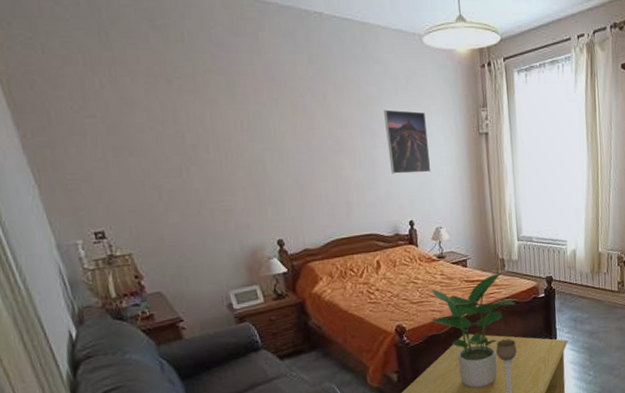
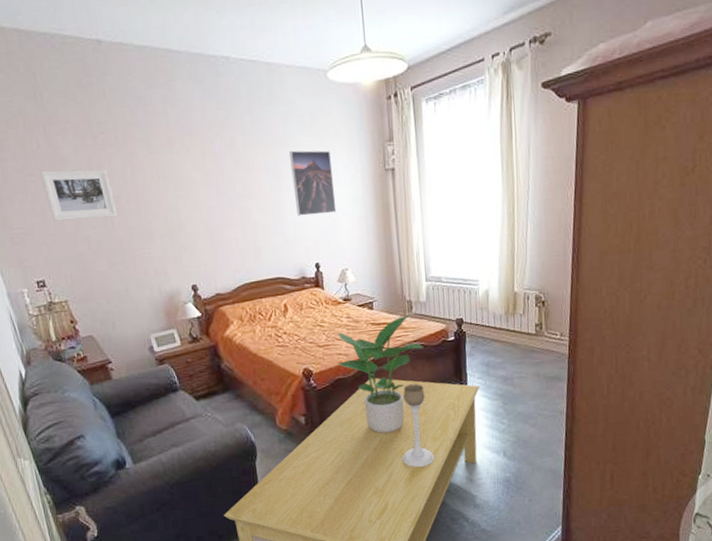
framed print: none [103,112,195,168] -> present [40,169,118,221]

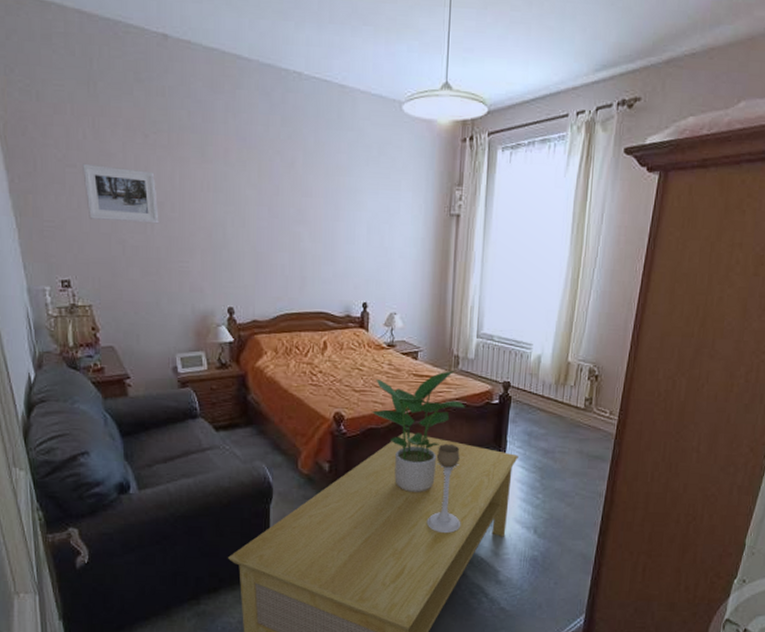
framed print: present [289,150,337,216] -> none [350,180,395,253]

